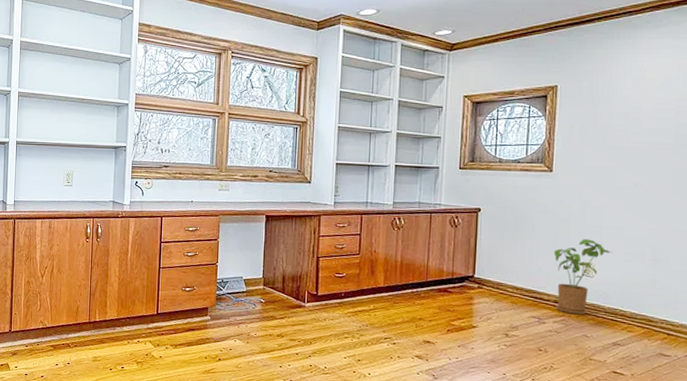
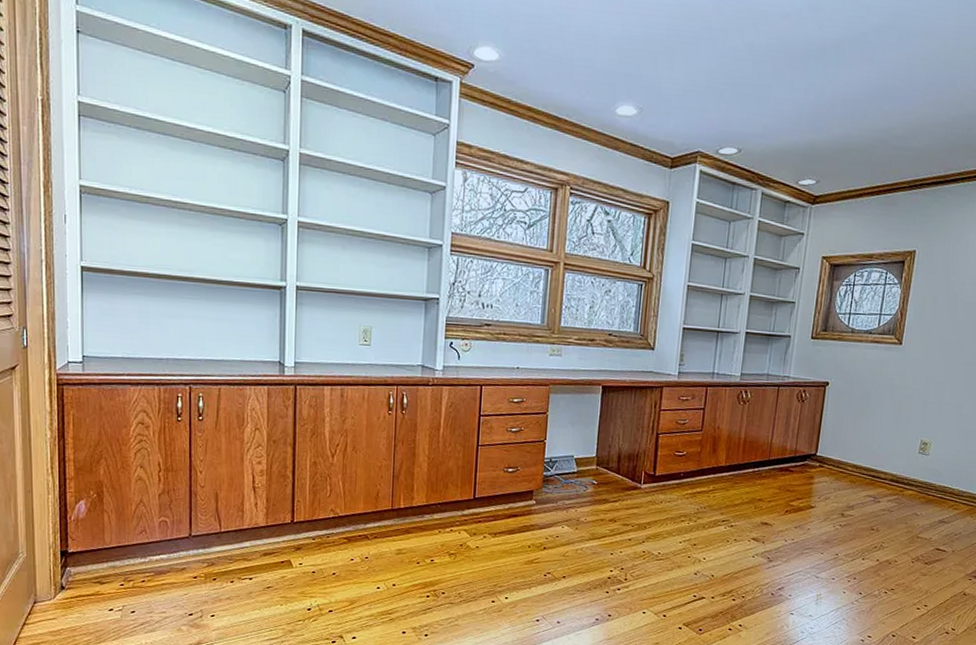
house plant: present [553,238,612,315] -> none [891,415,949,494]

